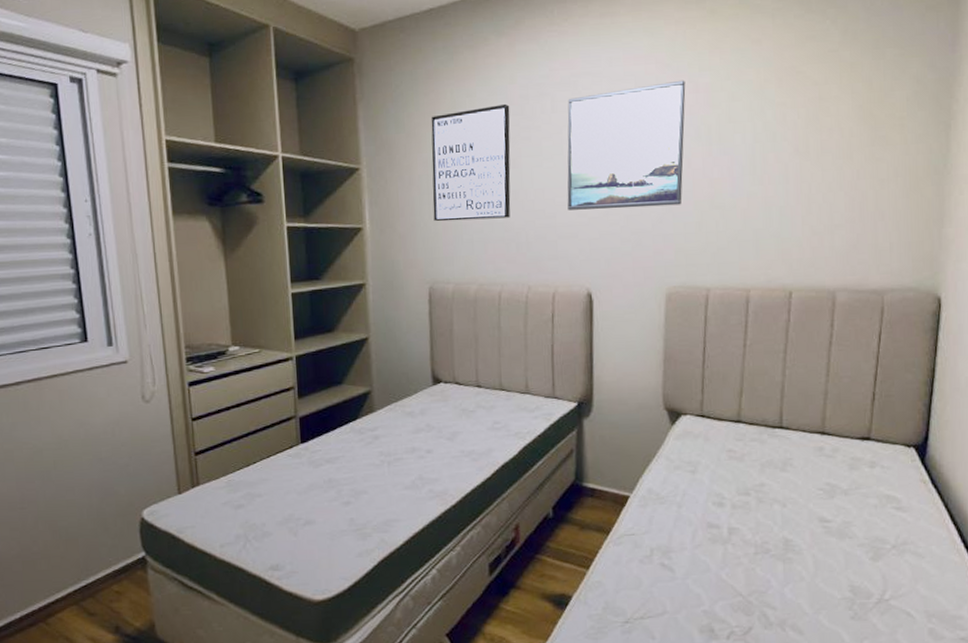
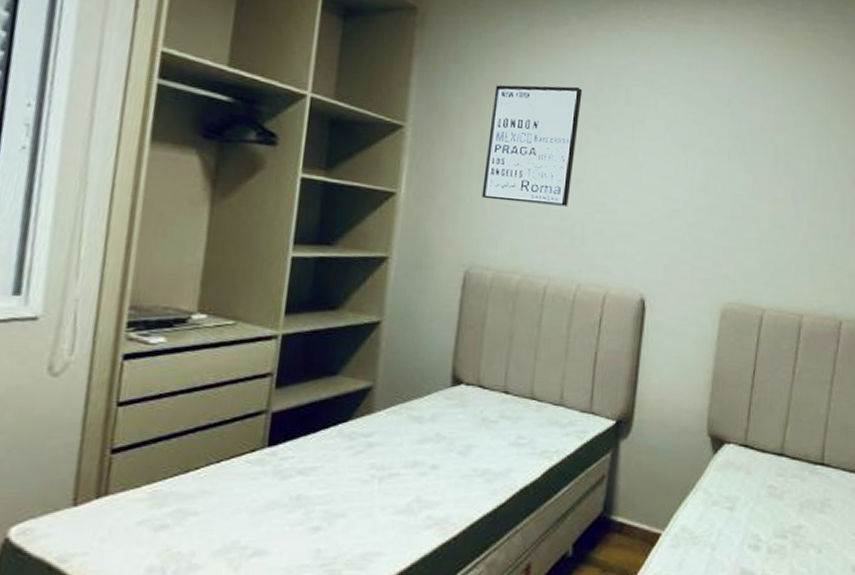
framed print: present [567,80,686,210] -> none [630,94,759,220]

